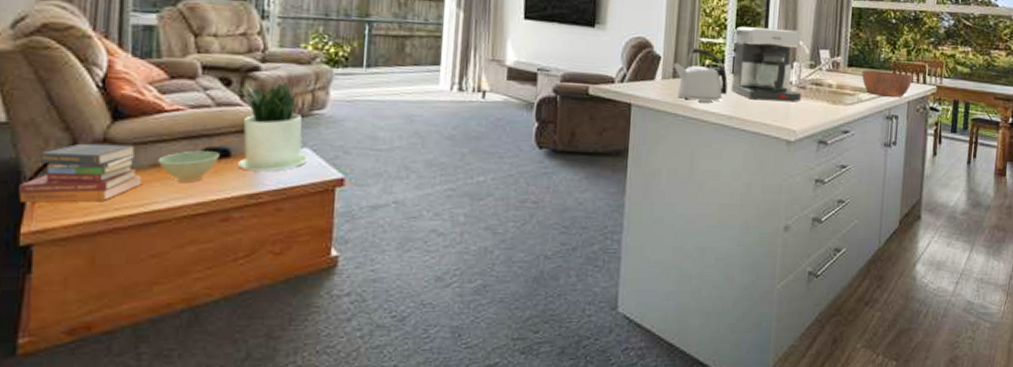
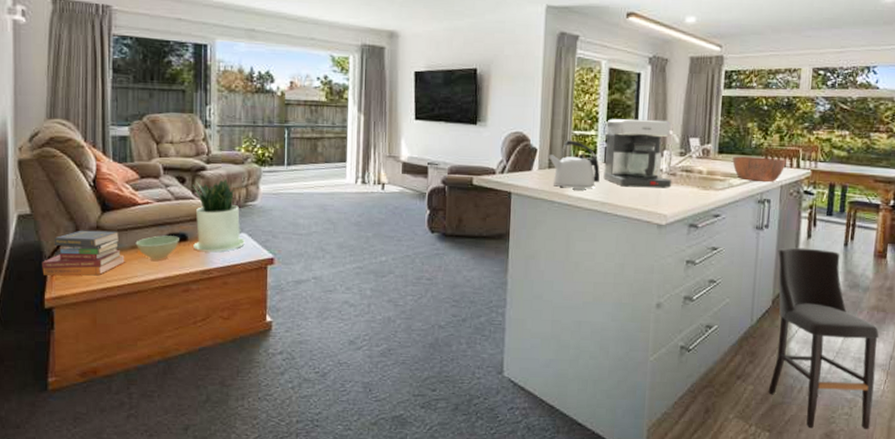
bar stool: none [895,165,1000,353] -> present [768,247,880,429]

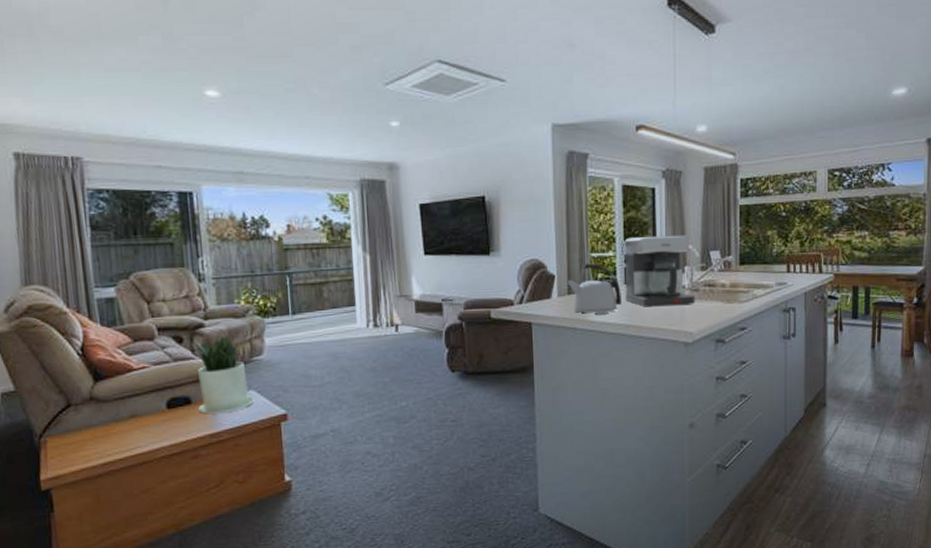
books: present [41,230,125,276] -> none [32,401,125,455]
bowl: present [135,235,179,262] -> none [135,400,183,430]
bowl: present [731,156,788,182] -> none [753,264,810,290]
bar stool: present [768,247,880,429] -> none [806,353,912,533]

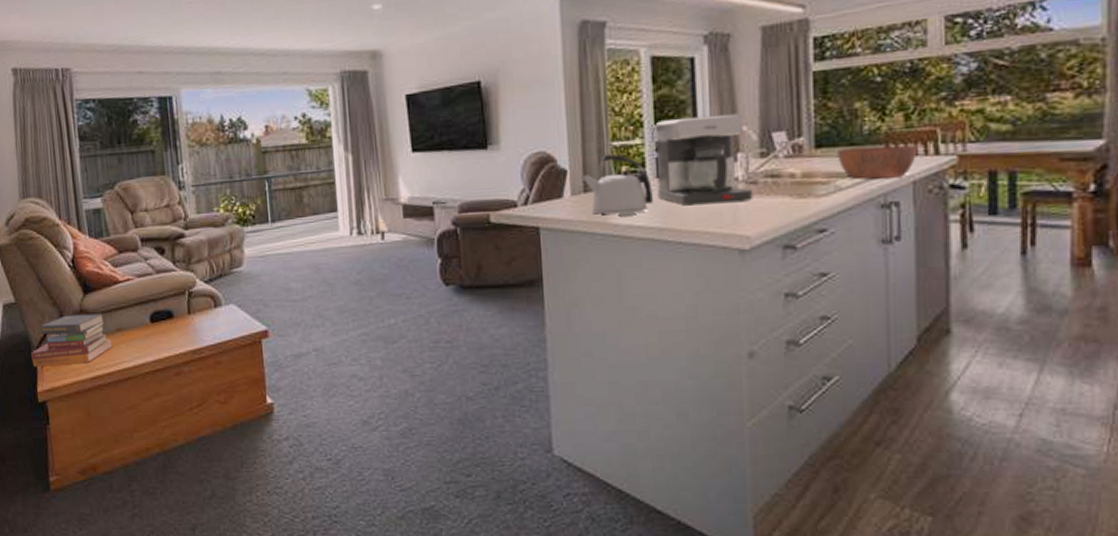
books: none [32,401,125,455] -> present [30,313,112,367]
planter: present [191,332,254,415] -> none [173,242,235,330]
bowl: none [753,264,810,290] -> present [835,144,920,180]

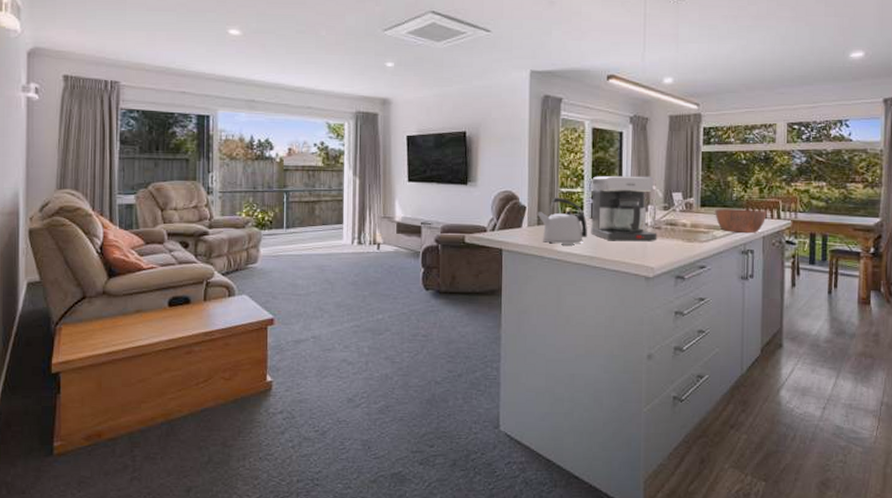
books: present [30,313,112,367] -> none [49,295,130,341]

